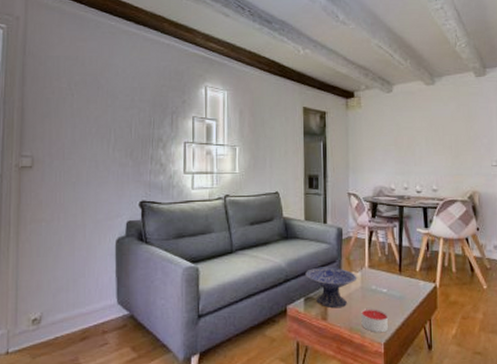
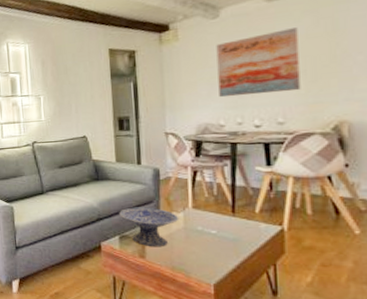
candle: present [361,308,388,333] -> none [185,249,219,274]
wall art: none [390,110,448,164] -> present [216,27,301,98]

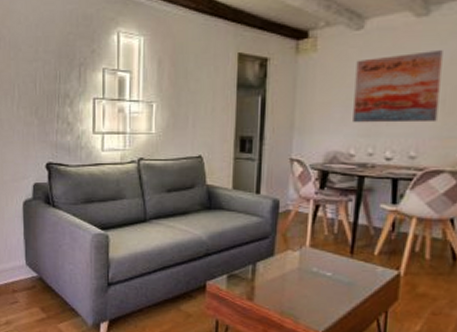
decorative bowl: present [119,207,179,247] -> none [230,242,295,289]

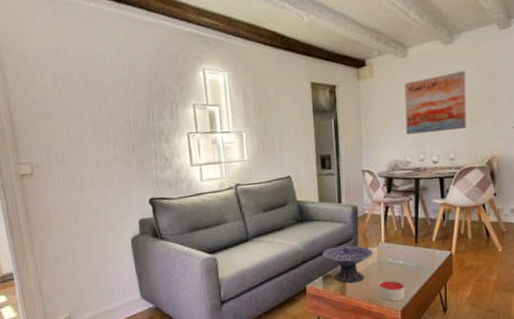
decorative bowl: none [230,242,295,289] -> present [322,245,374,284]
candle: none [295,292,330,321] -> present [378,280,405,302]

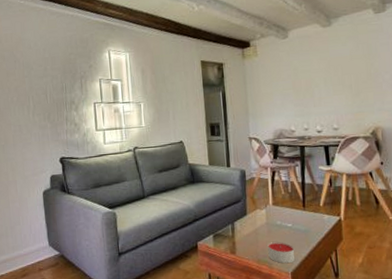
decorative bowl: present [322,245,374,284] -> none [213,206,263,243]
wall art: present [404,71,466,136] -> none [286,50,348,107]

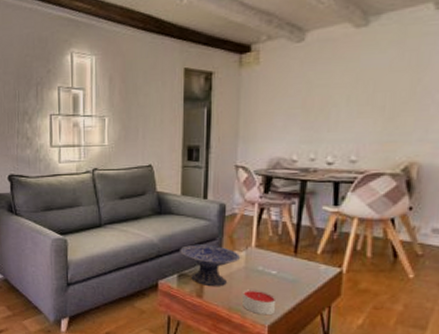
decorative bowl: none [213,206,263,243] -> present [180,244,241,287]

